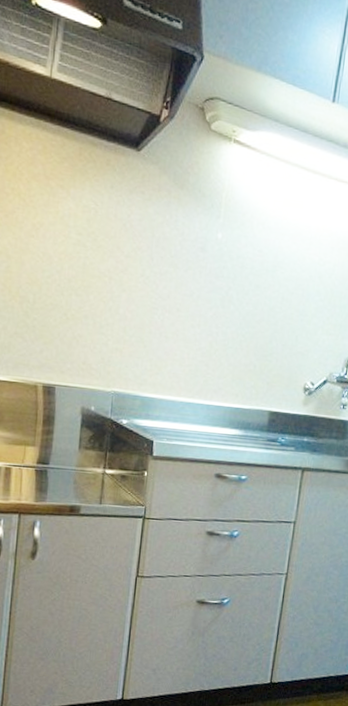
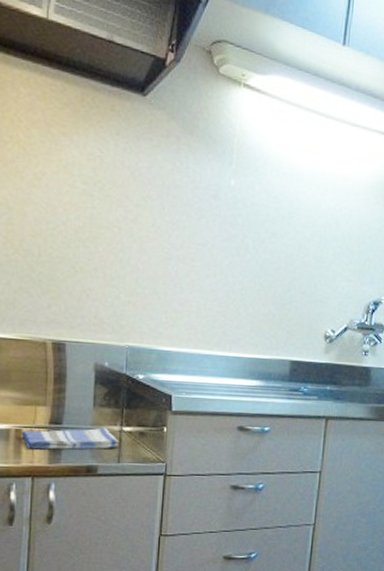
dish towel: none [10,469,102,491] -> present [21,427,119,450]

